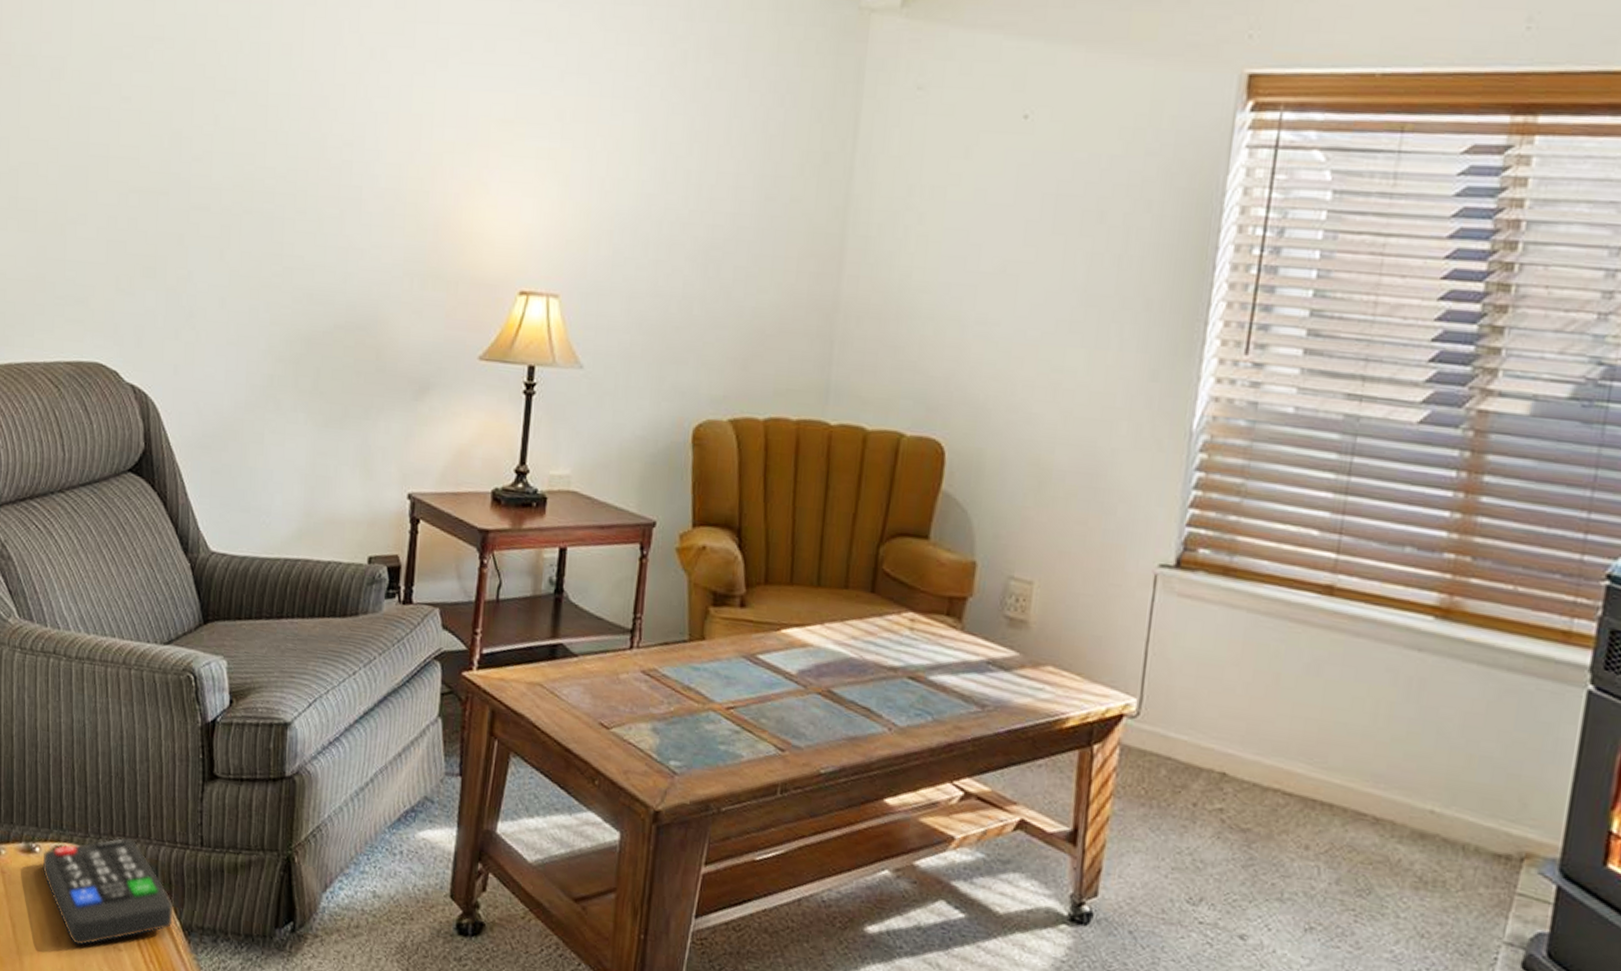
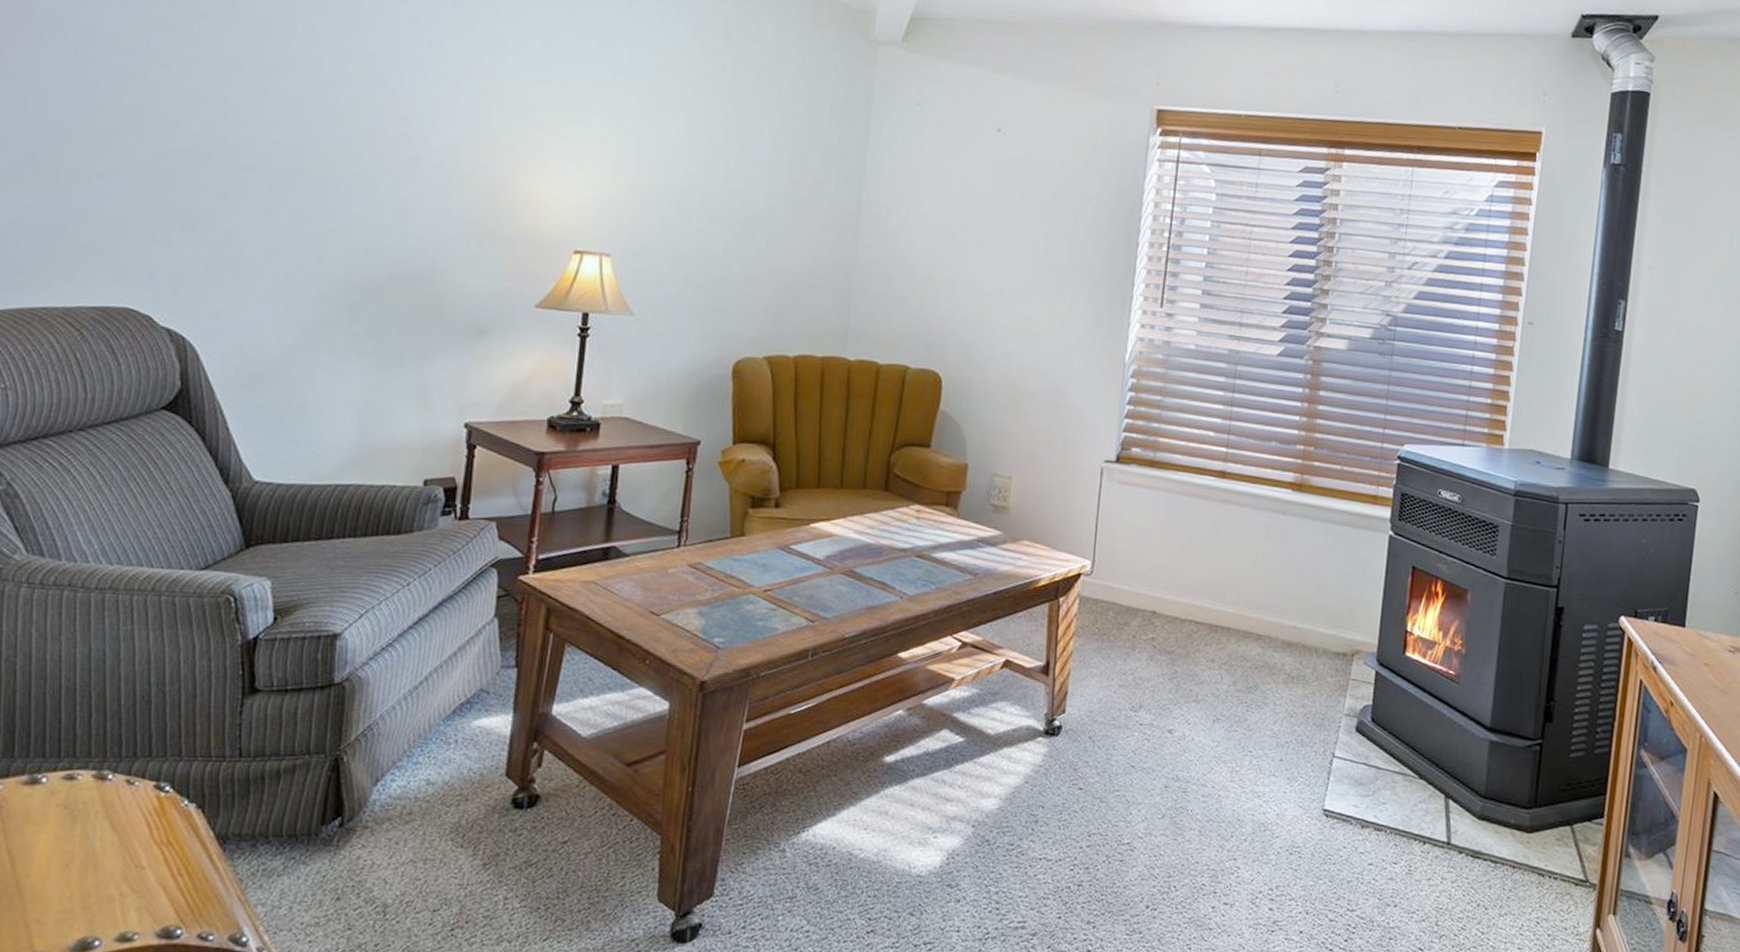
remote control: present [42,837,174,946] -> none [49,757,207,869]

